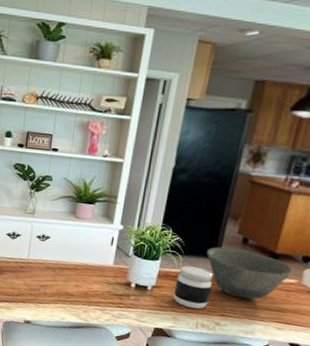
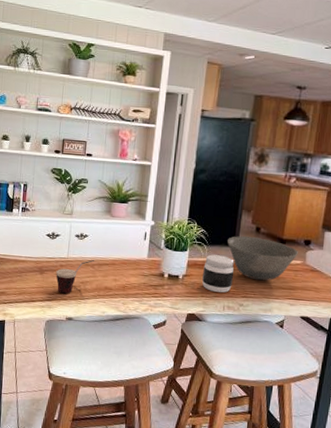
cup: none [15,263,56,297] -> present [56,260,94,294]

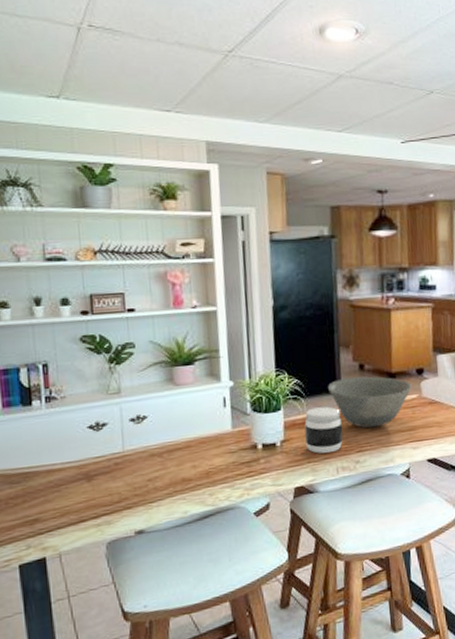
cup: present [56,260,94,294] -> none [110,447,161,501]

